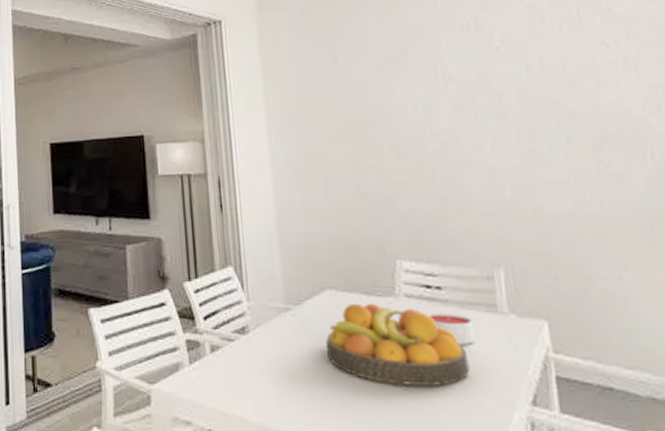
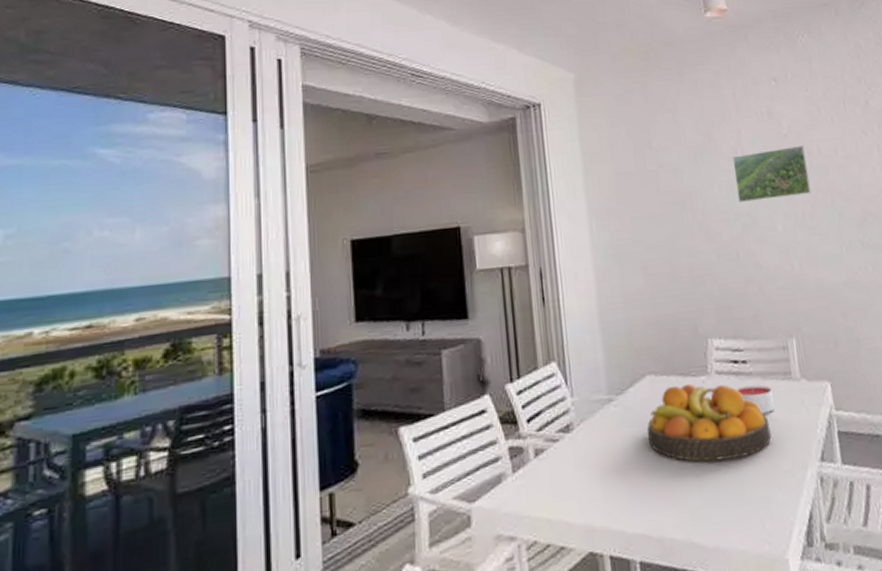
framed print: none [430,60,530,120] -> present [732,146,811,202]

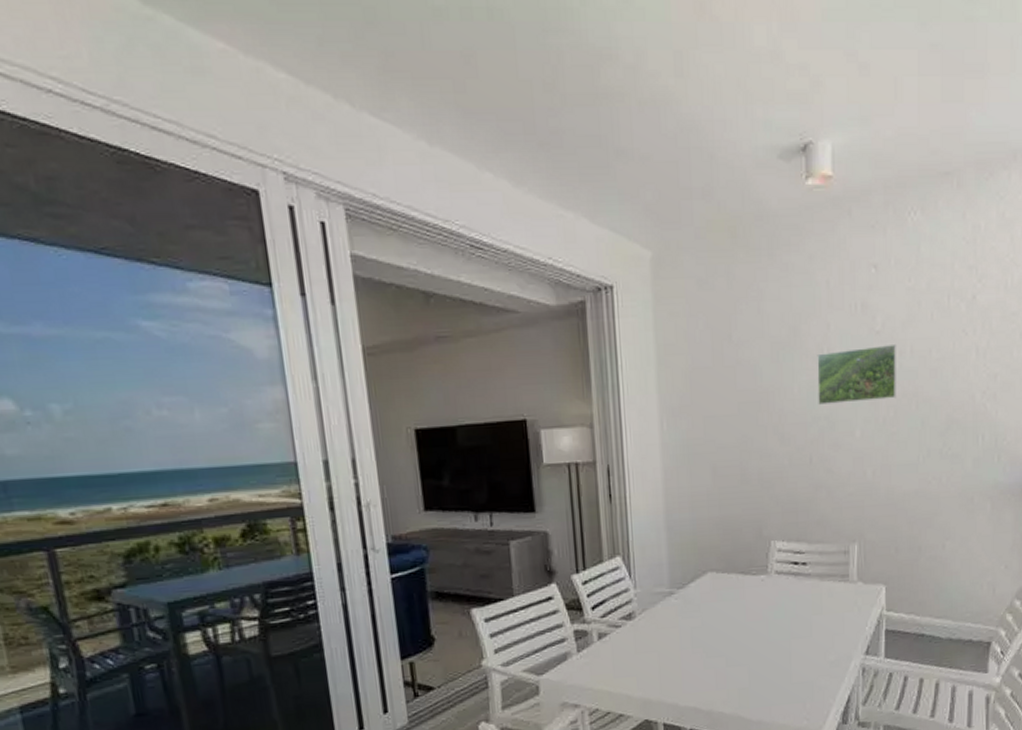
fruit bowl: present [647,383,772,462] -> none [704,581,822,651]
candle: present [736,385,775,414] -> none [793,585,828,611]

